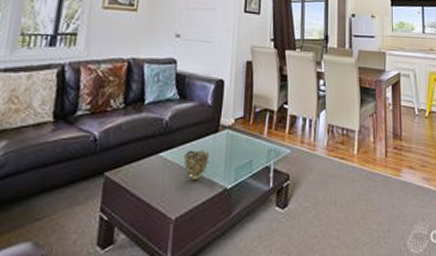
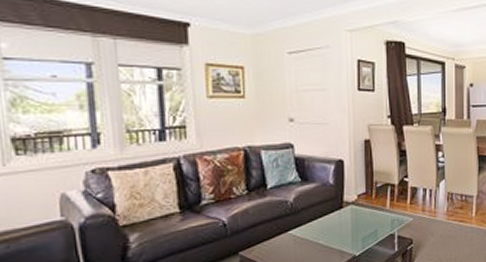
decorative bowl: present [183,150,210,181] -> none [312,225,337,253]

